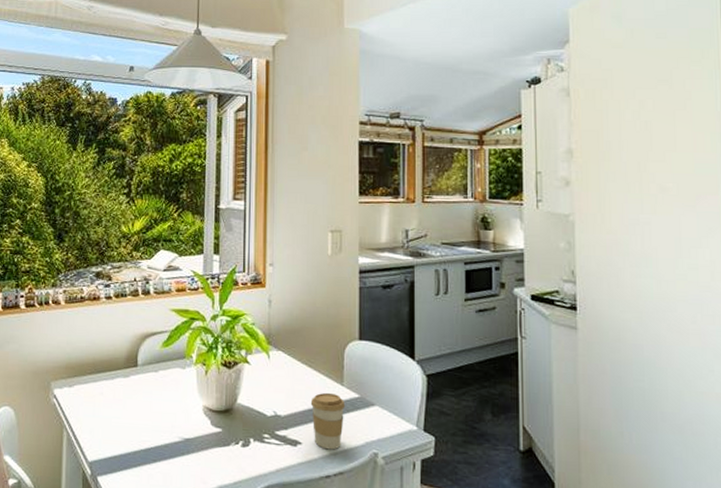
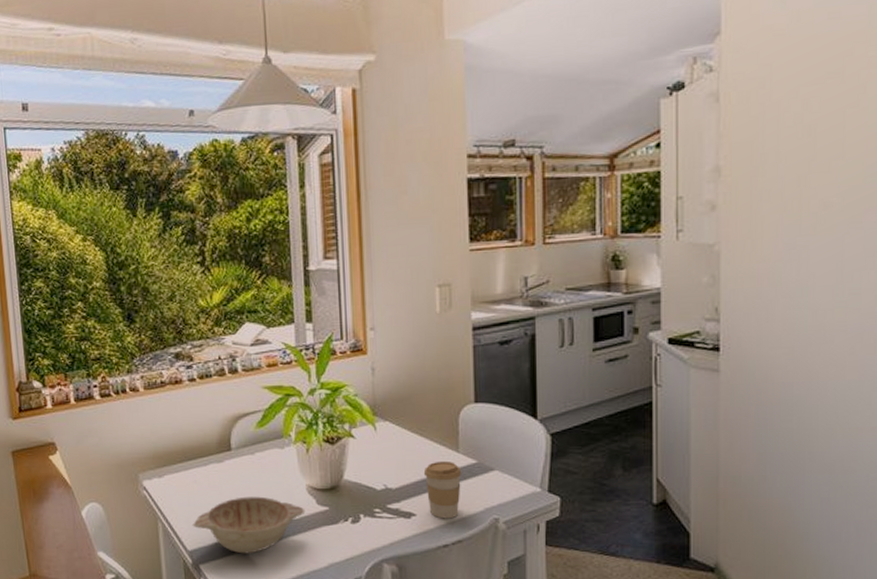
decorative bowl: none [94,412,200,470] -> present [192,496,306,554]

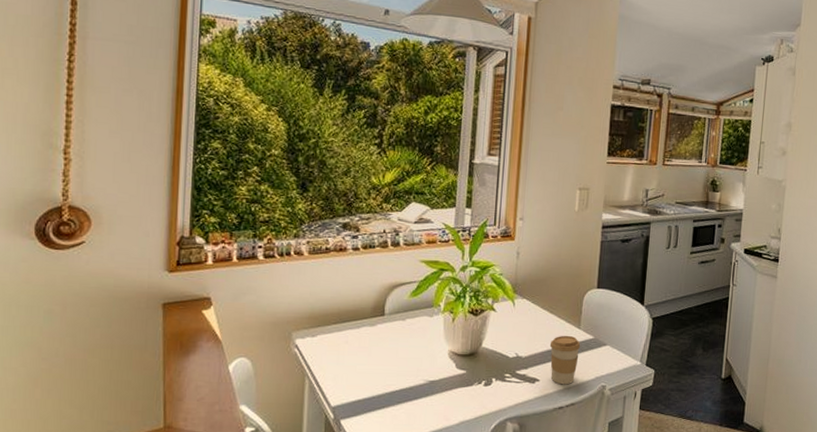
decorative bowl: present [192,496,306,554] -> none [338,358,445,411]

